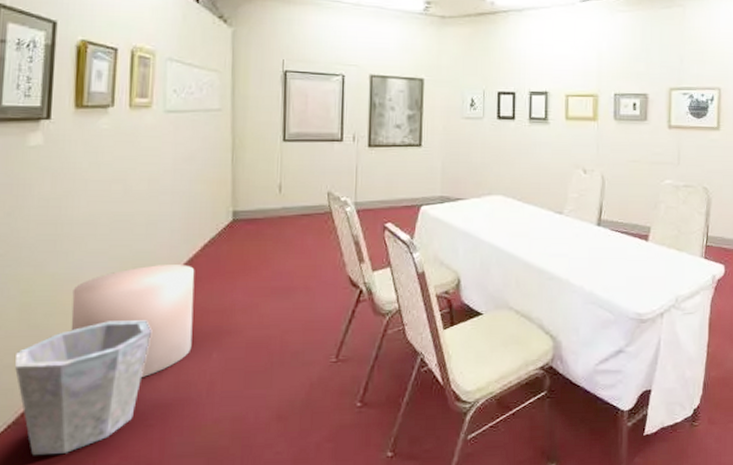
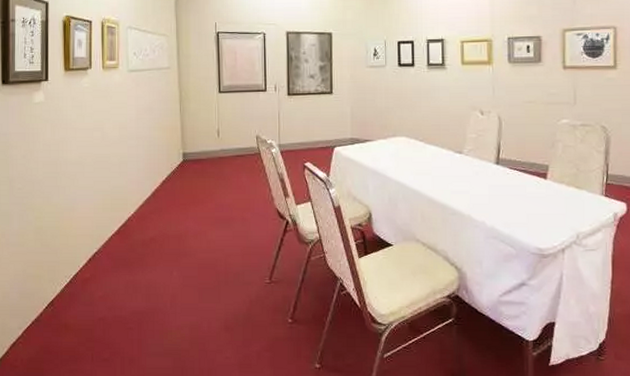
waste bin: present [15,320,152,456] -> none [35,242,128,347]
planter: present [71,265,195,378] -> none [70,198,157,290]

